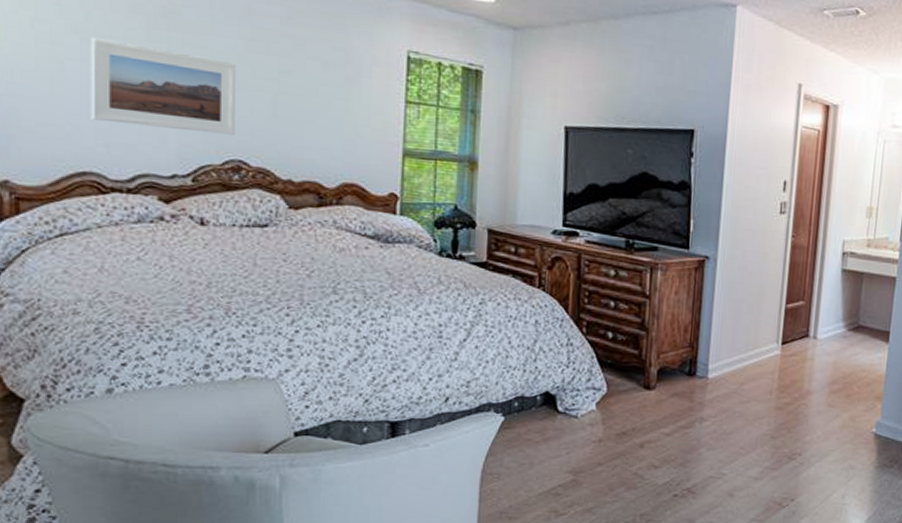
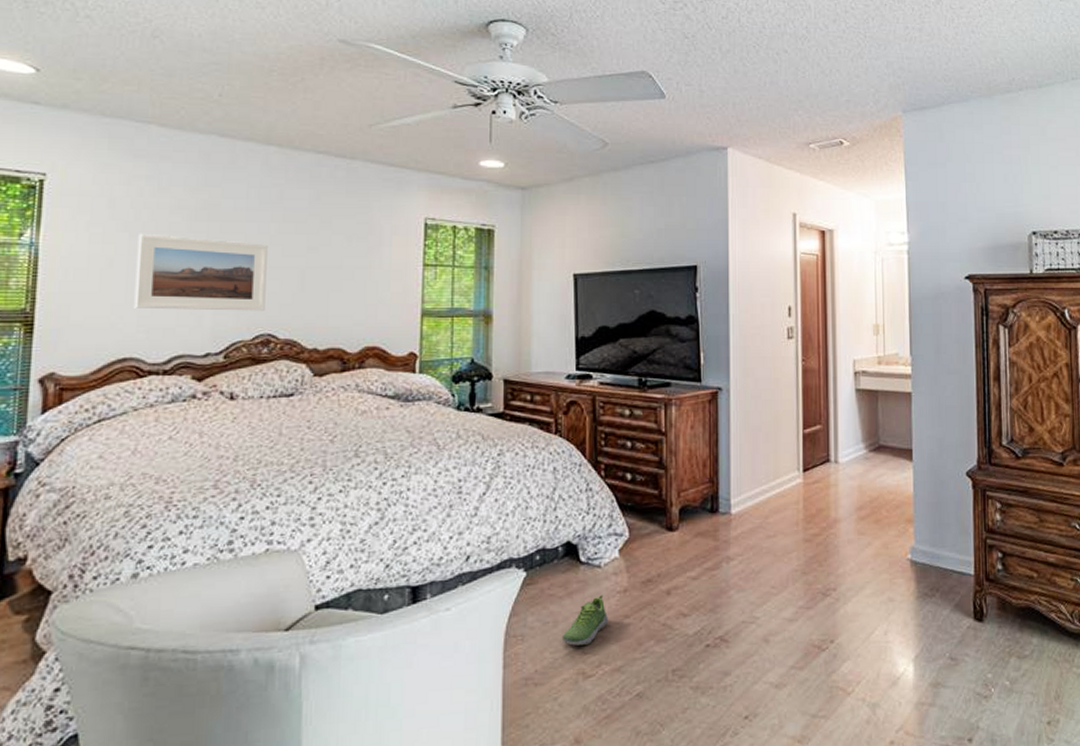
shoe: none [537,443,583,486] -> present [563,595,609,646]

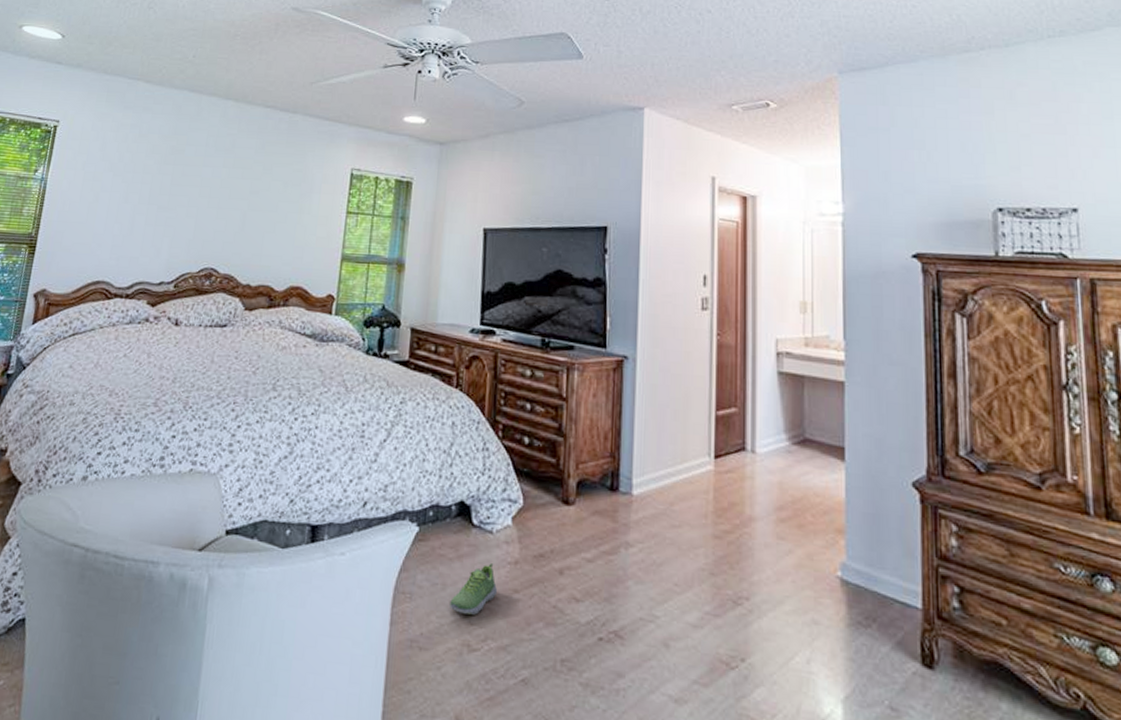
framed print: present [134,233,268,311] -> none [110,173,219,247]

